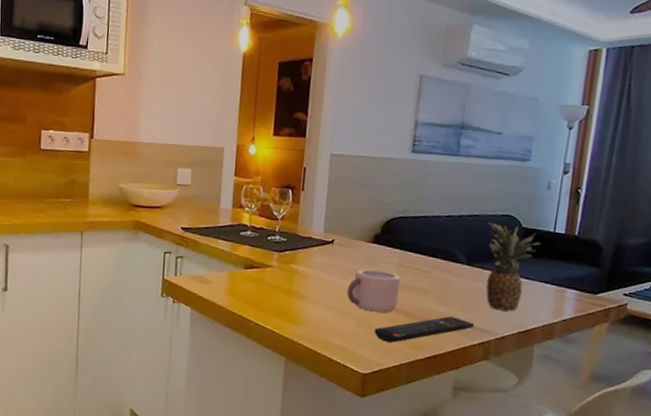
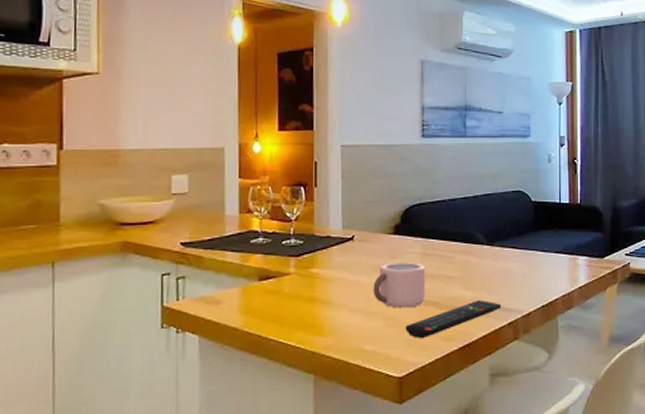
fruit: present [485,221,540,312] -> none [501,199,549,287]

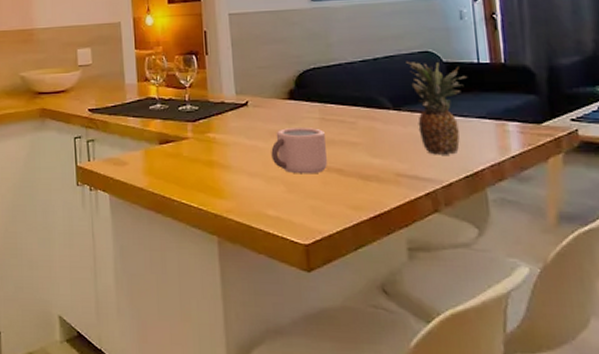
remote control: present [405,300,502,339] -> none [308,168,416,207]
fruit: none [501,199,549,287] -> present [406,61,466,155]

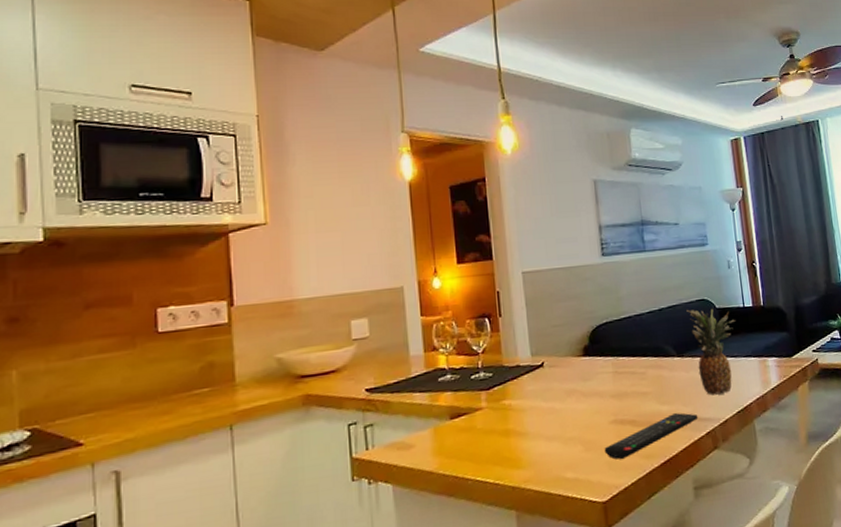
mug: present [271,126,328,174] -> none [568,382,622,431]
remote control: none [308,168,416,207] -> present [604,413,699,460]

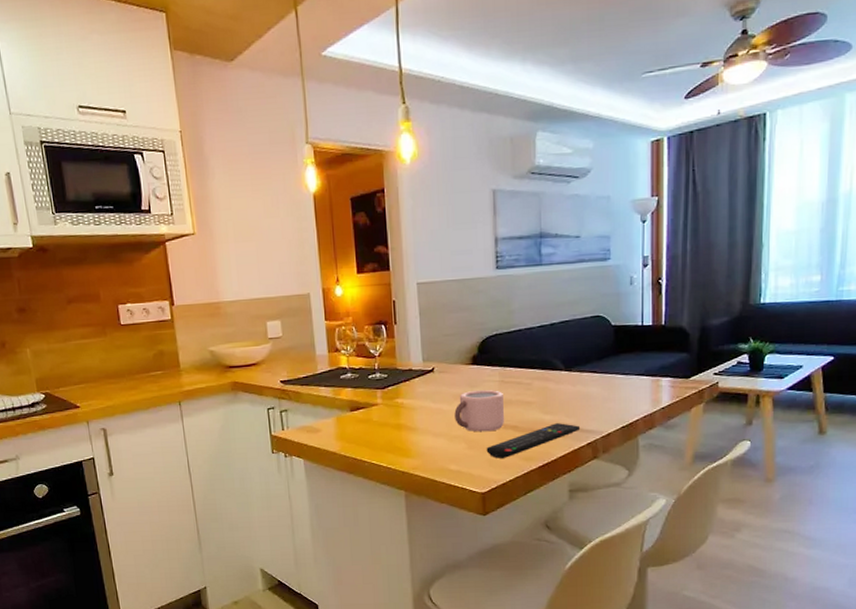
mug: none [568,382,622,431] -> present [454,389,505,432]
fruit: present [686,309,735,395] -> none [579,325,631,410]

